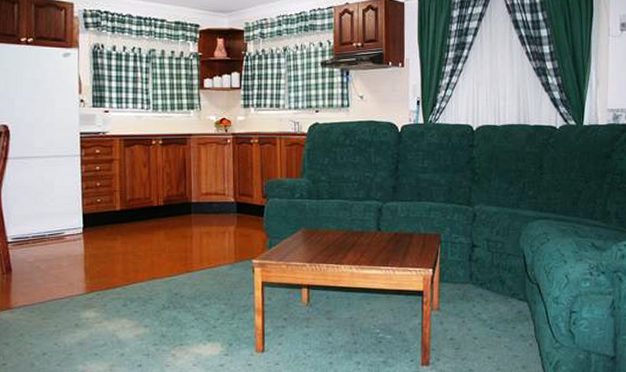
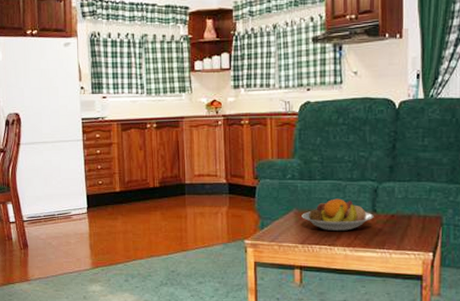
fruit bowl: none [309,217,378,250] -> present [302,198,374,232]

